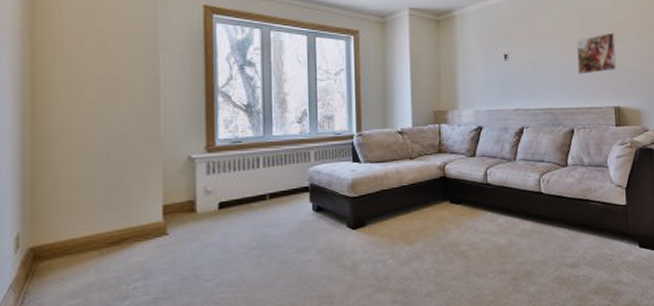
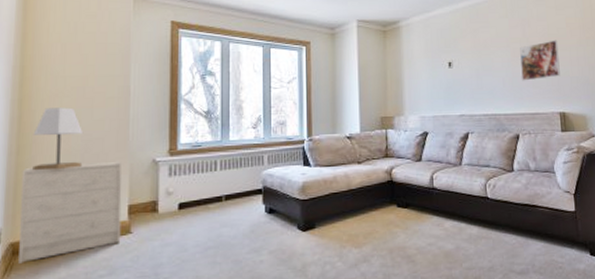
dresser: none [38,158,156,269] -> present [18,161,122,264]
lamp: none [49,100,109,170] -> present [32,107,84,171]

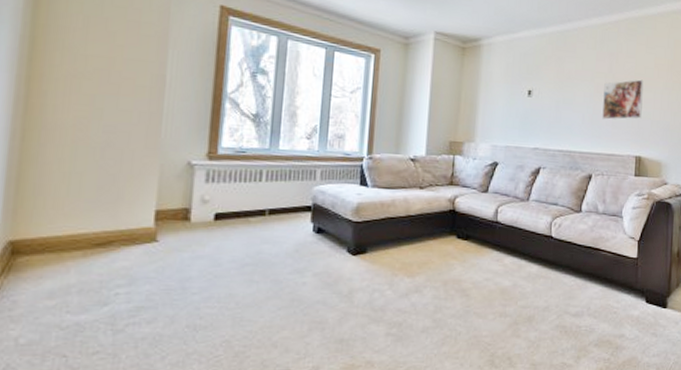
dresser: present [18,161,122,264] -> none [18,157,150,265]
lamp: present [32,107,84,171] -> none [40,89,106,163]

